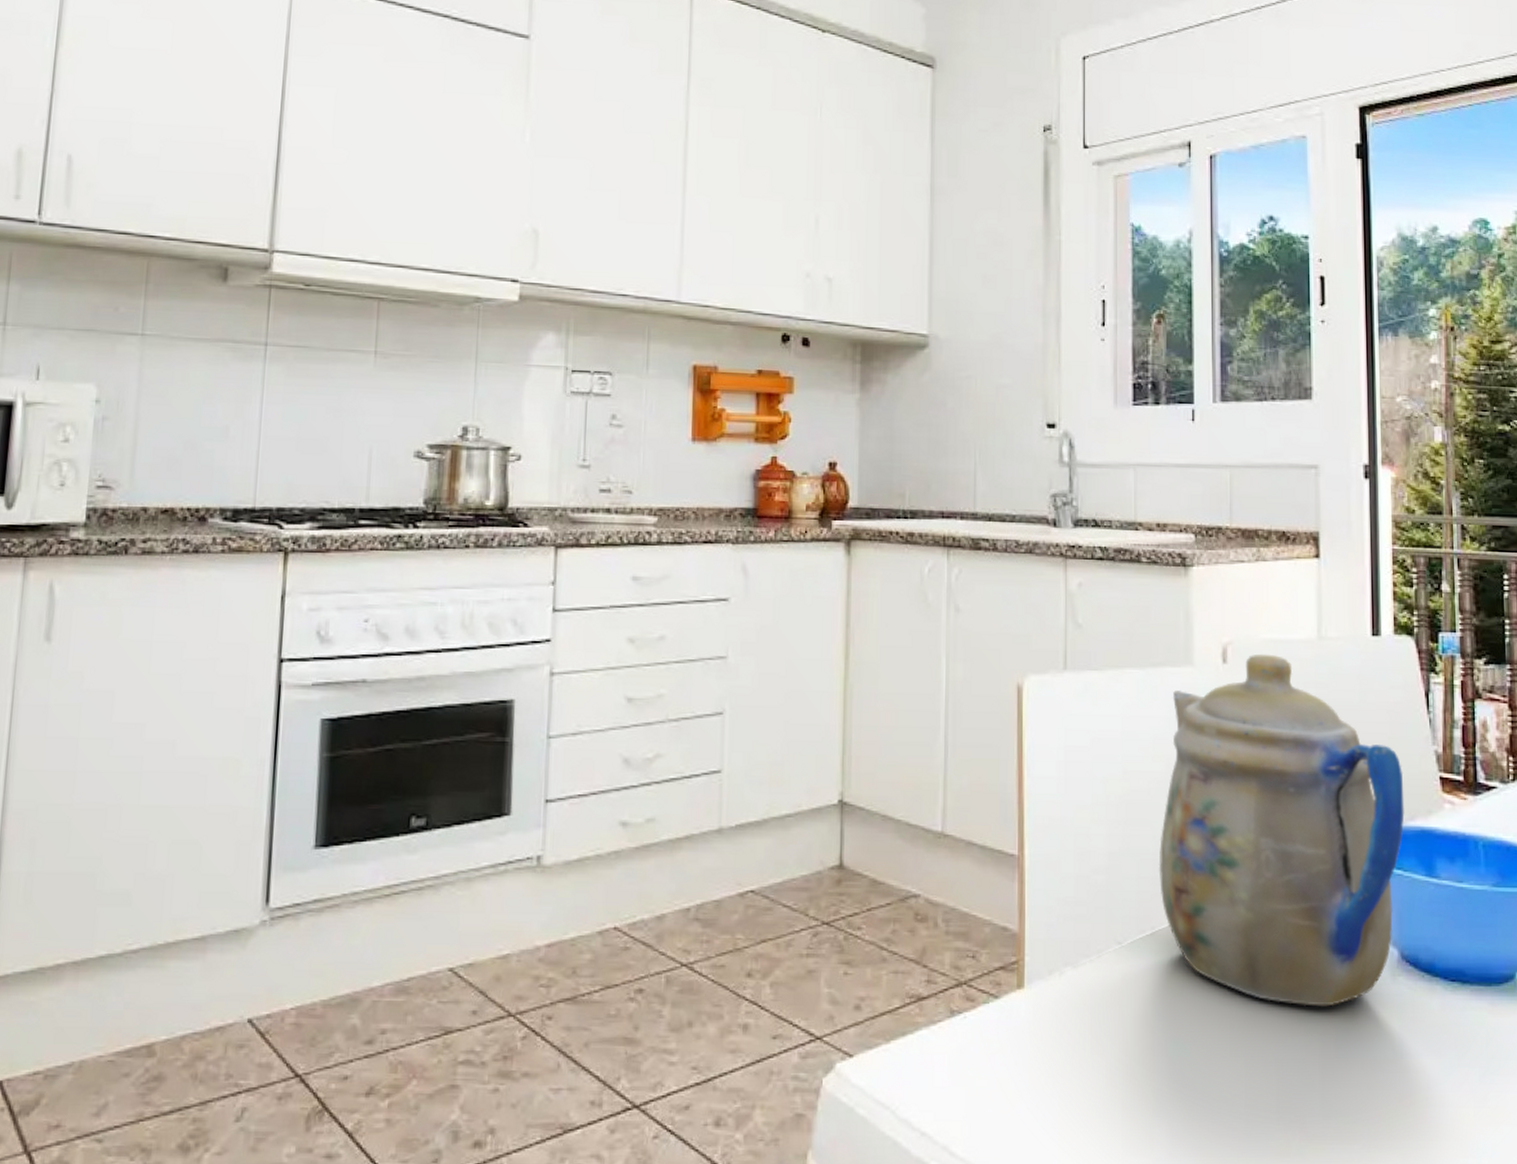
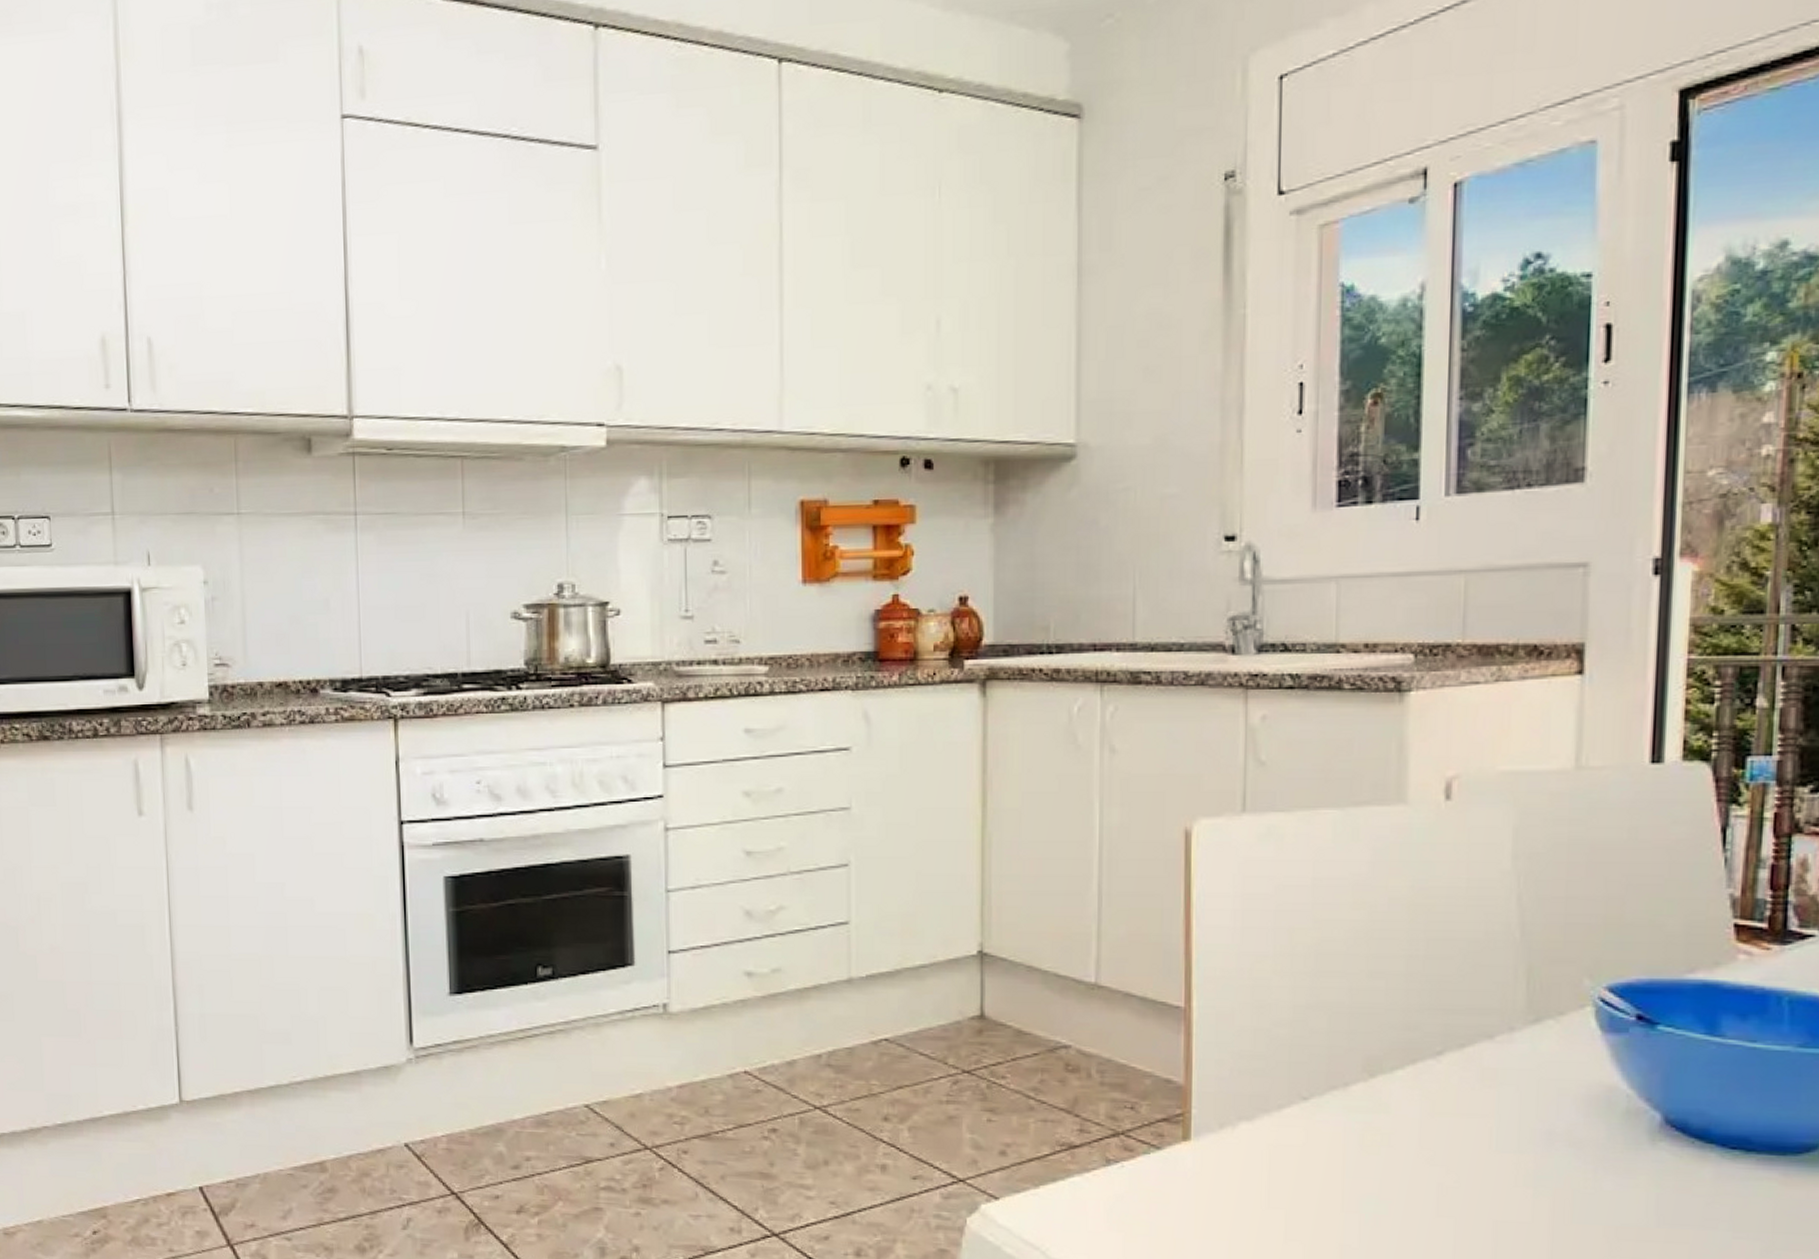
teapot: present [1158,653,1405,1007] -> none [1354,788,1683,1171]

